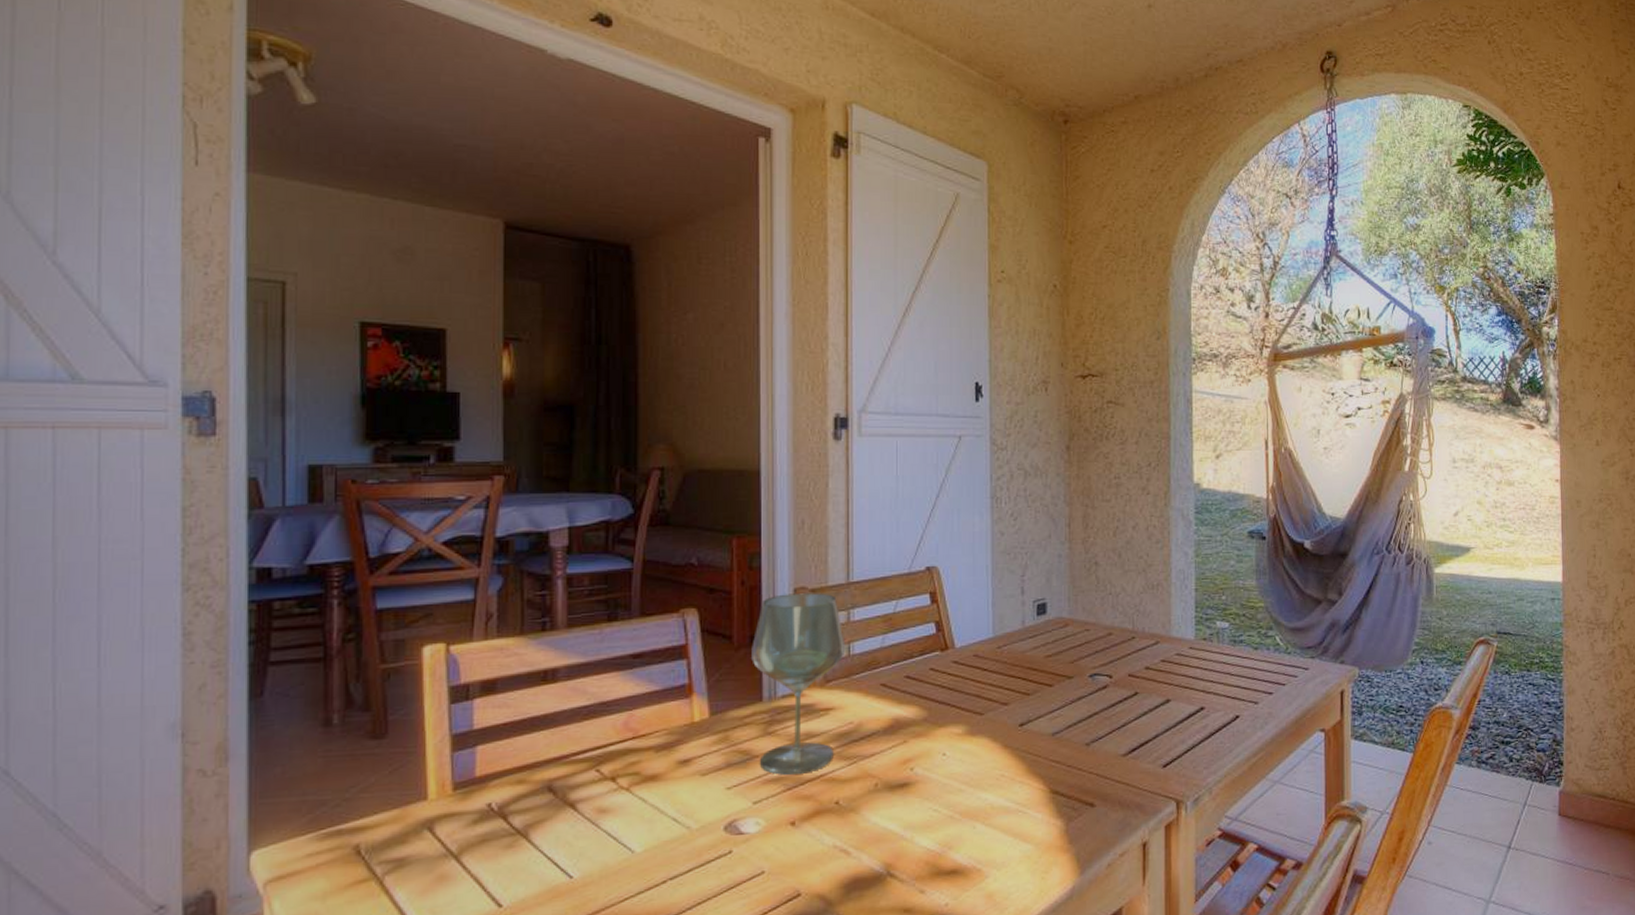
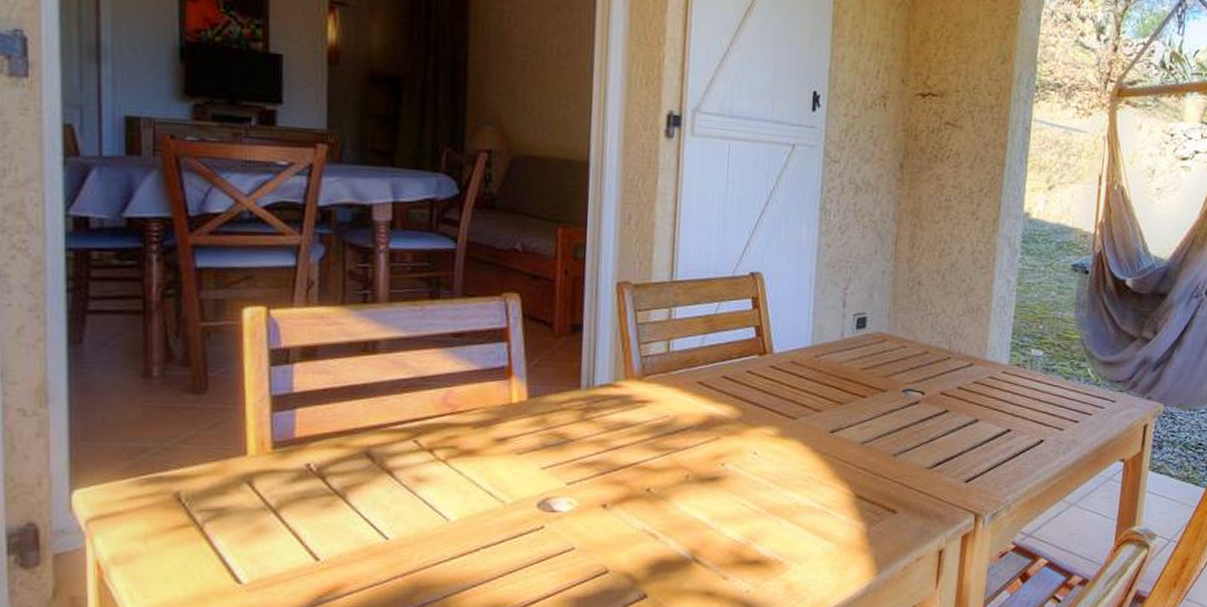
wine glass: present [751,593,846,775] -> none [571,287,666,460]

